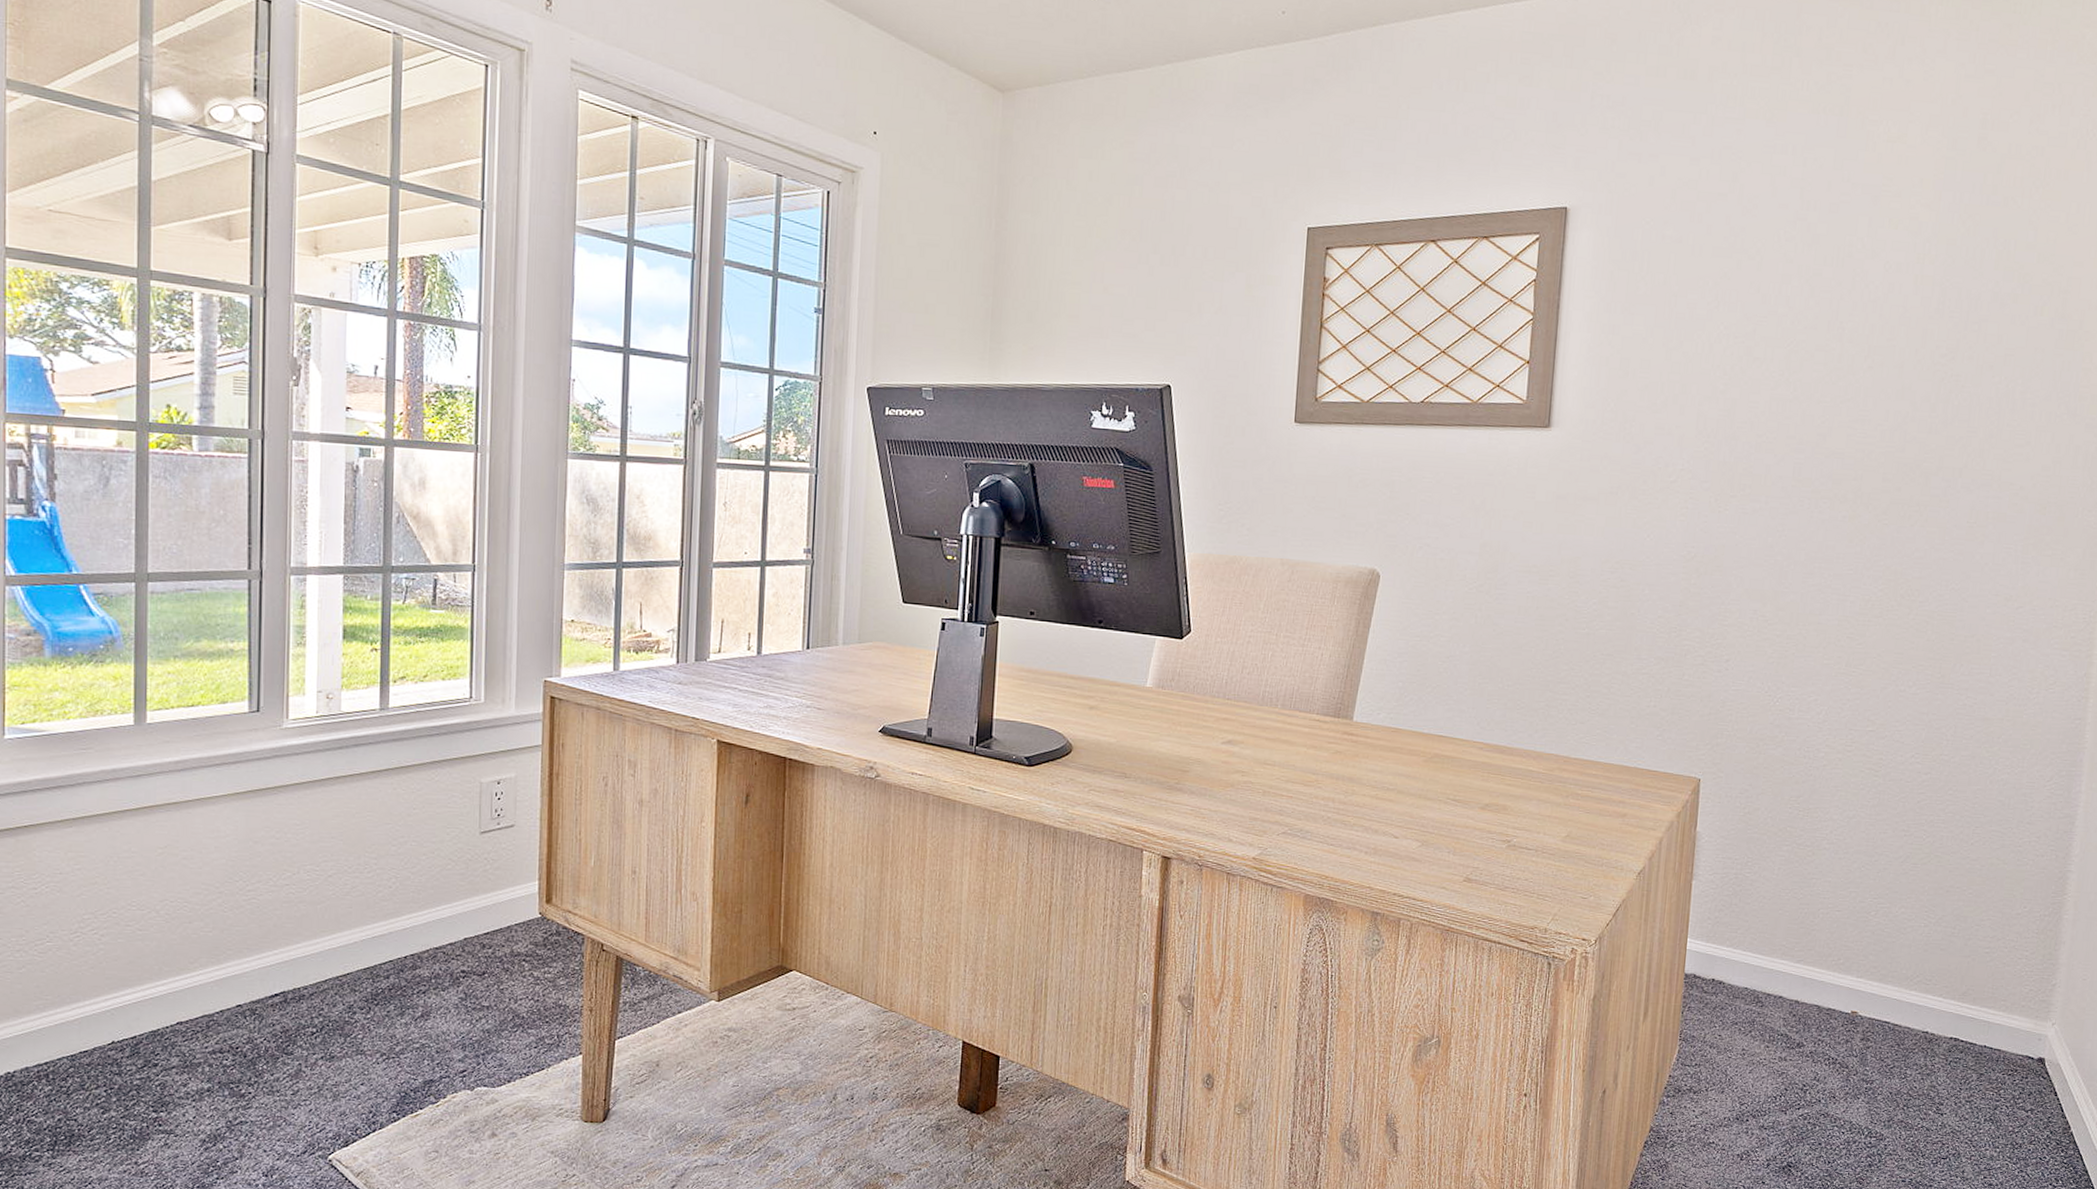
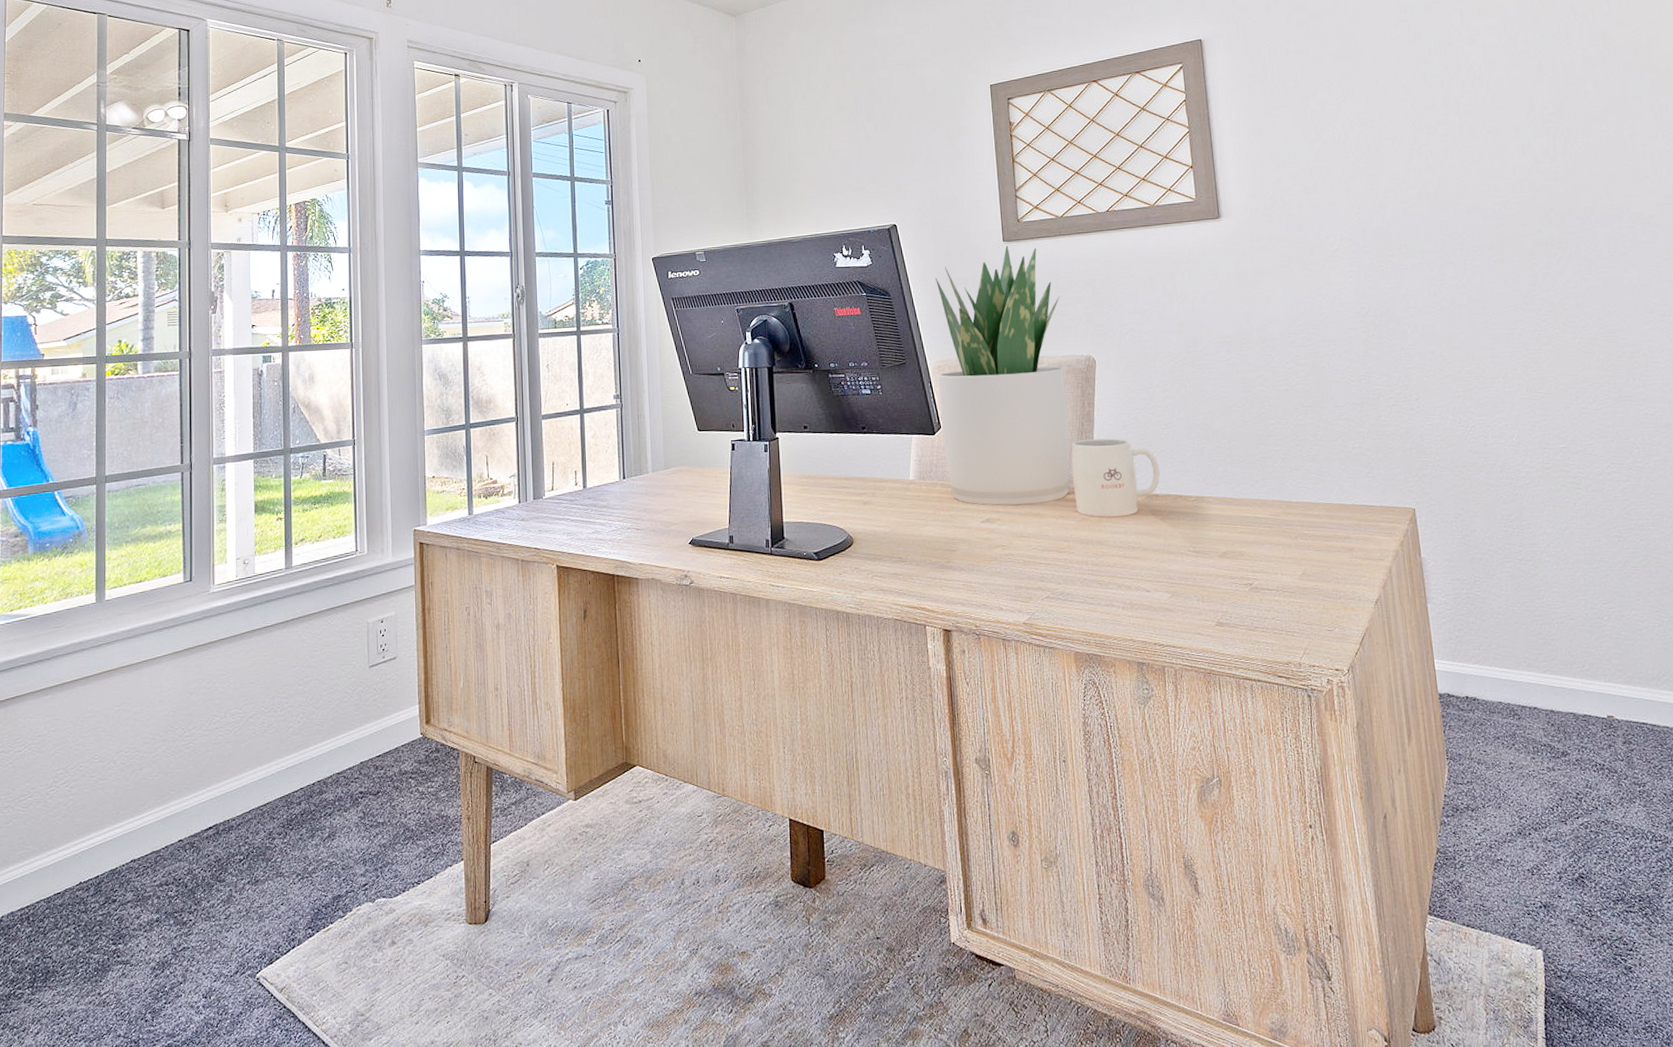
planter: none [1191,427,1351,730] -> present [935,245,1070,506]
mug: none [1331,663,1432,754] -> present [1071,438,1160,518]

